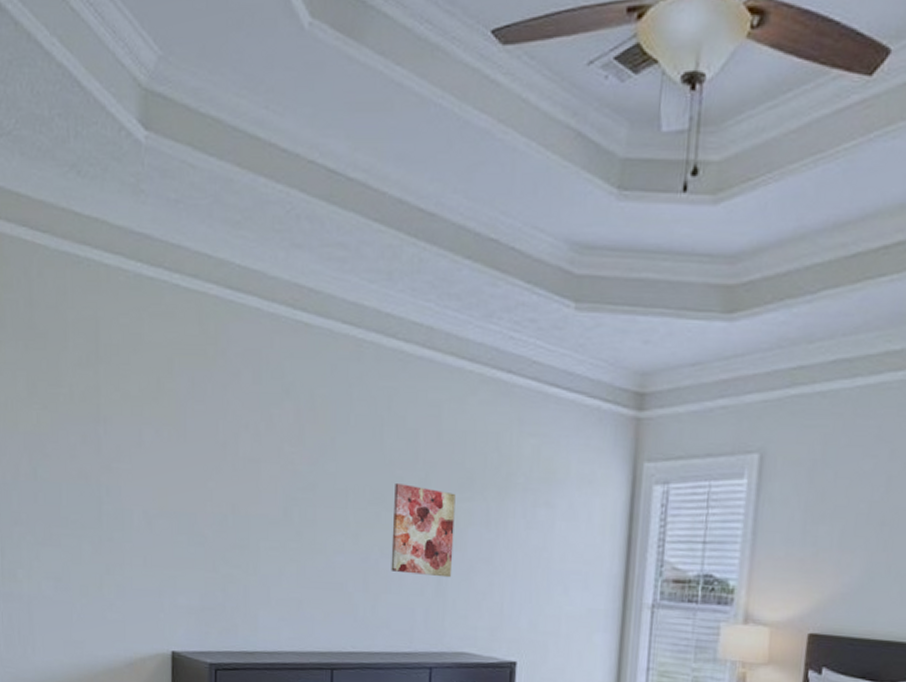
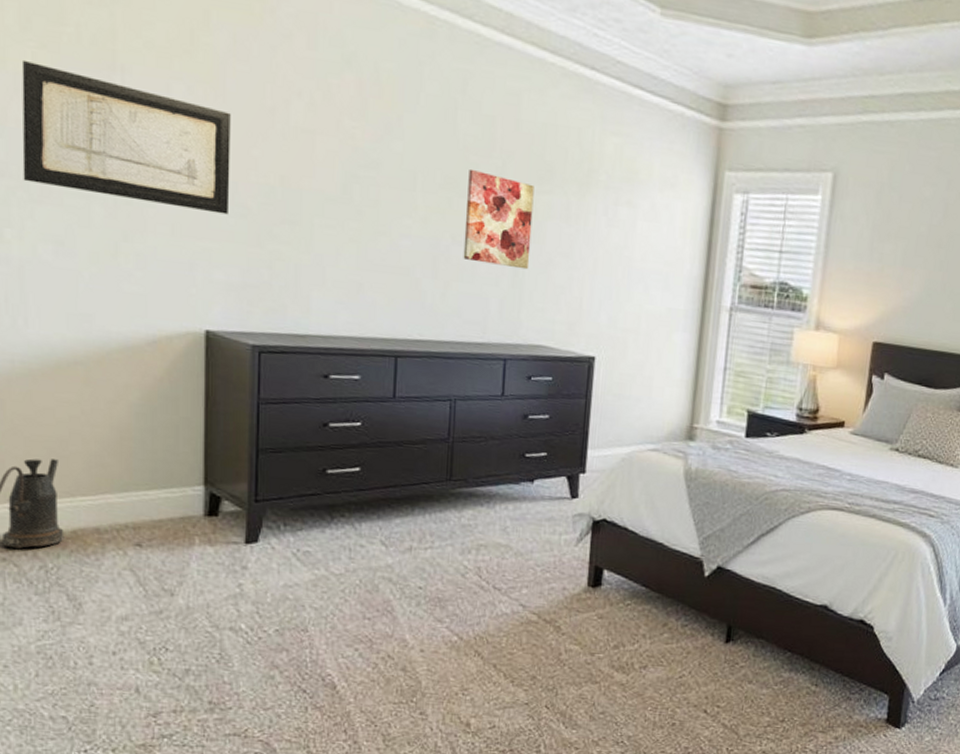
wall art: none [29,421,190,544] -> present [21,59,231,215]

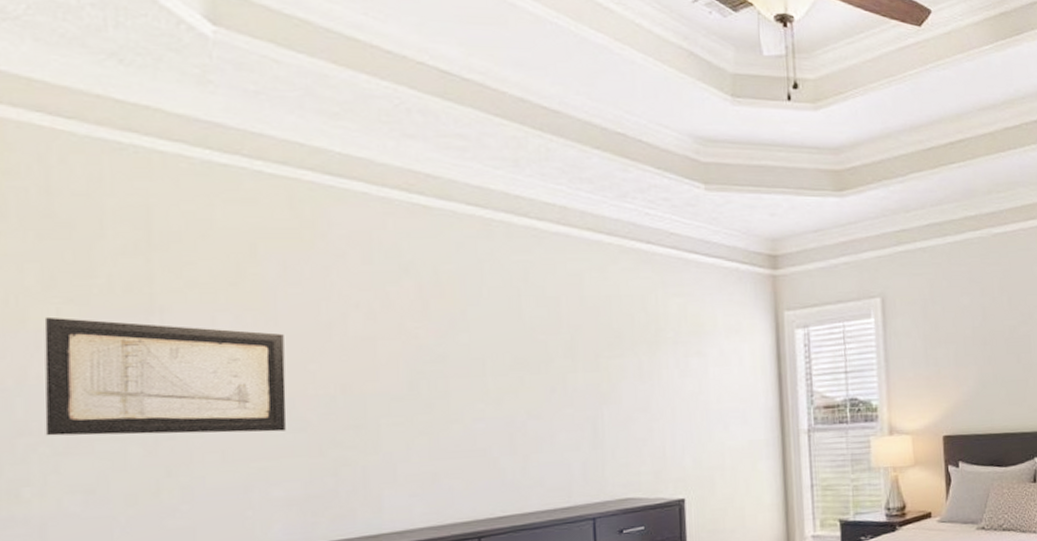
wall art: present [463,168,534,270] -> none [538,347,609,431]

